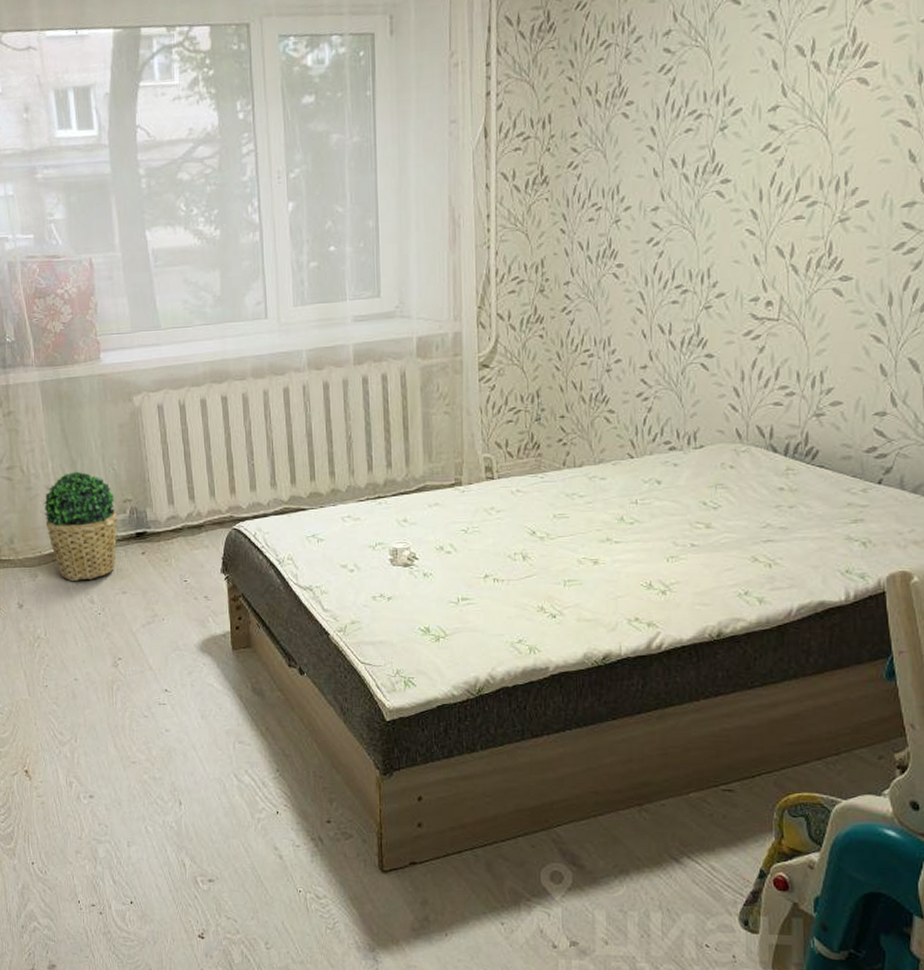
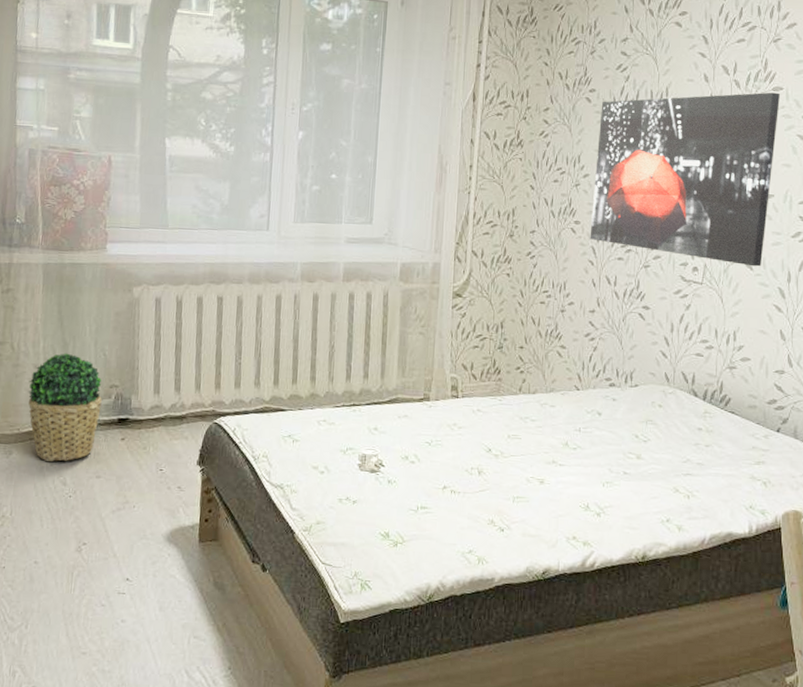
wall art: none [636,69,874,292] -> present [590,92,780,267]

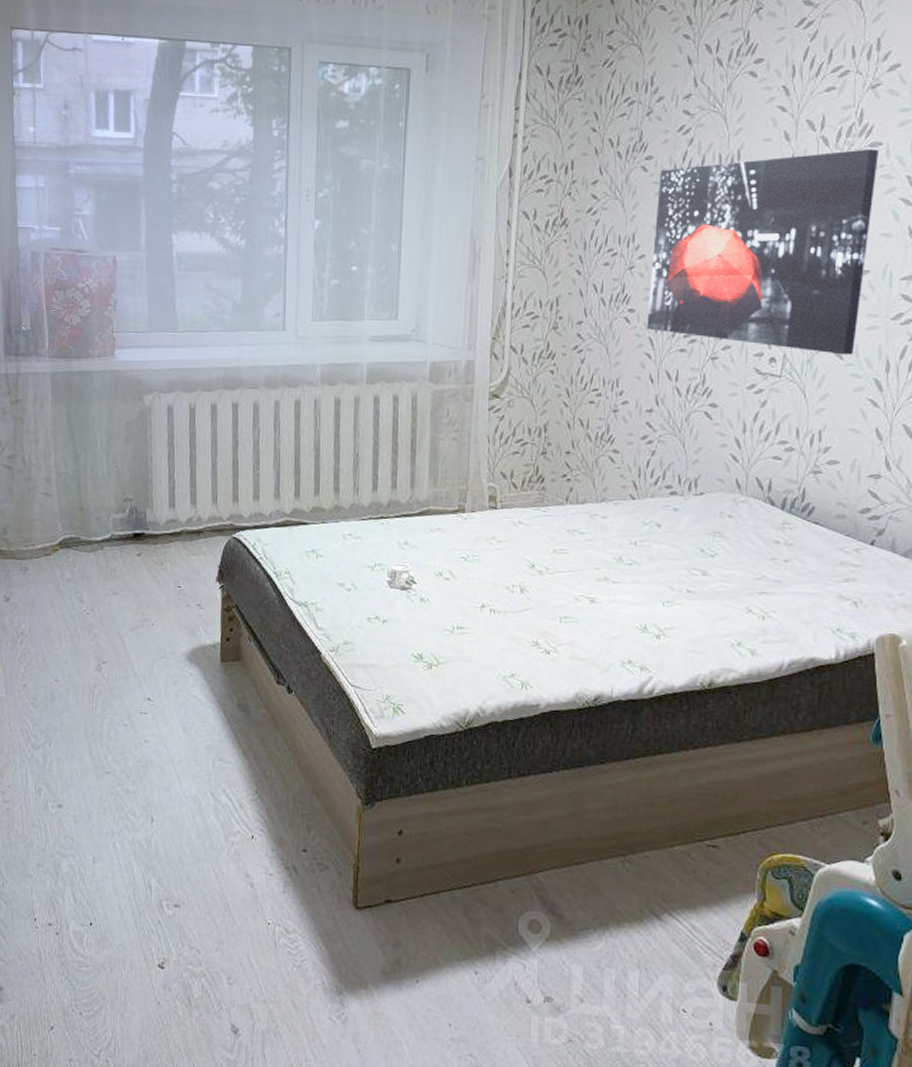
potted plant: present [28,353,102,463] -> none [41,465,116,579]

